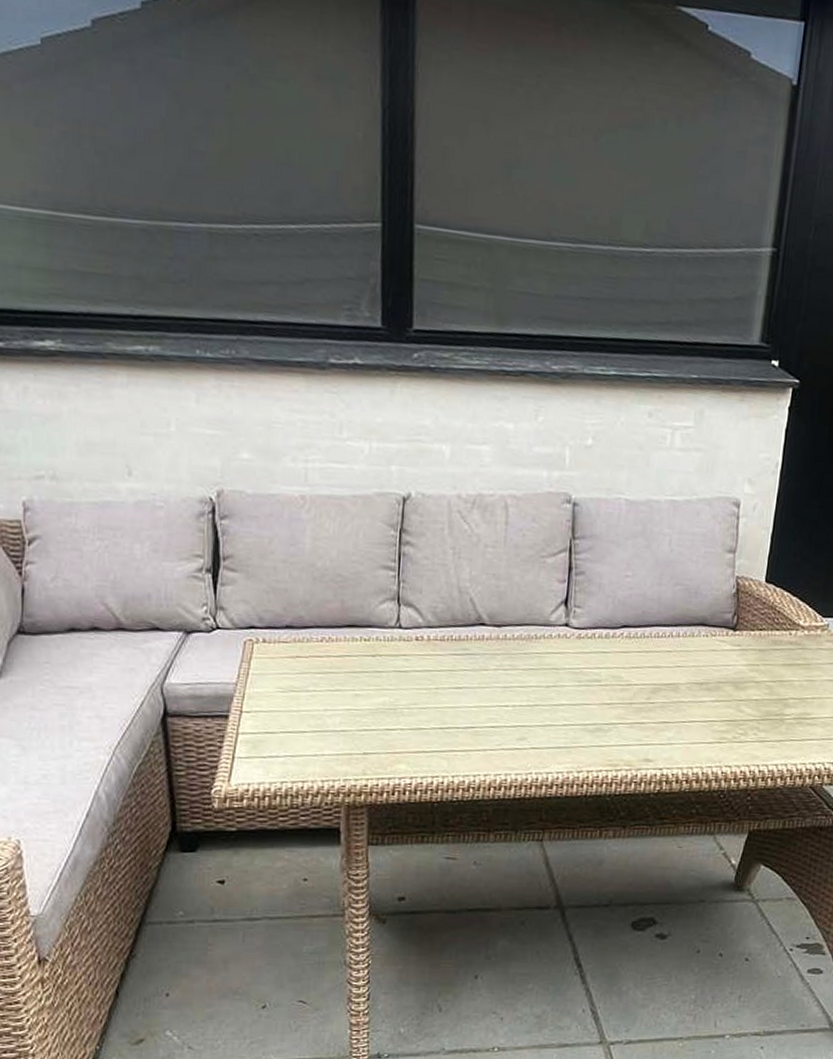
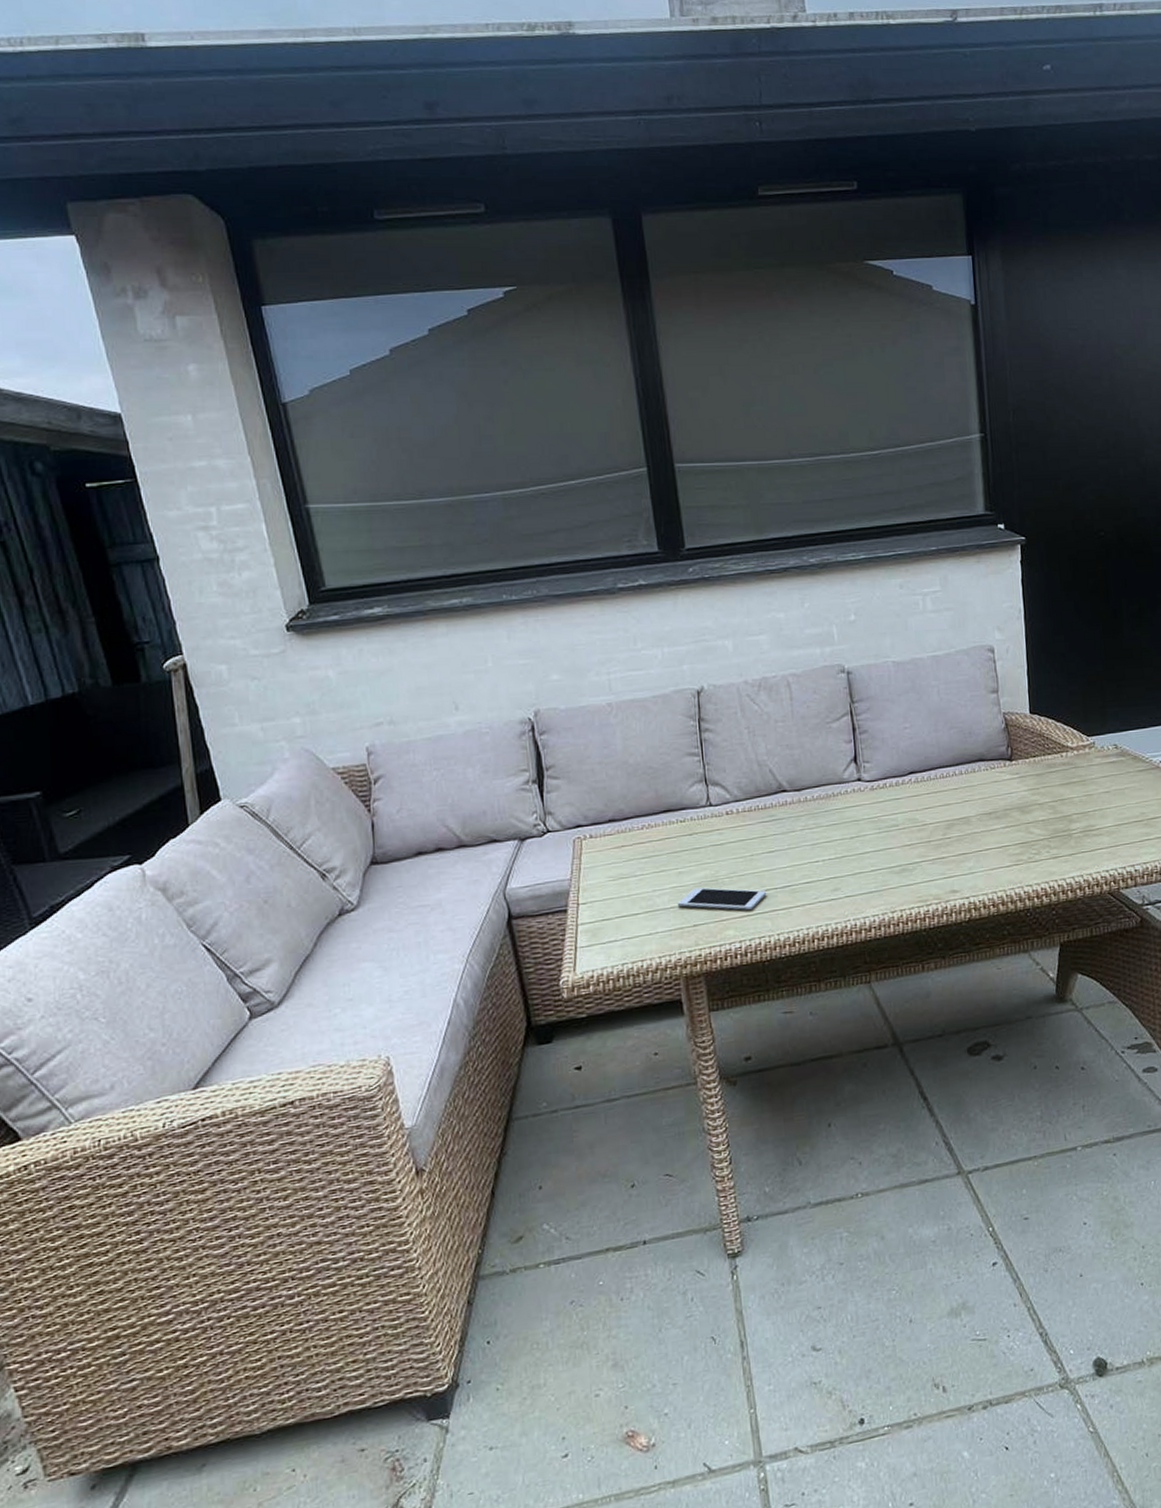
cell phone: none [348,713,448,747] -> present [677,887,767,911]

